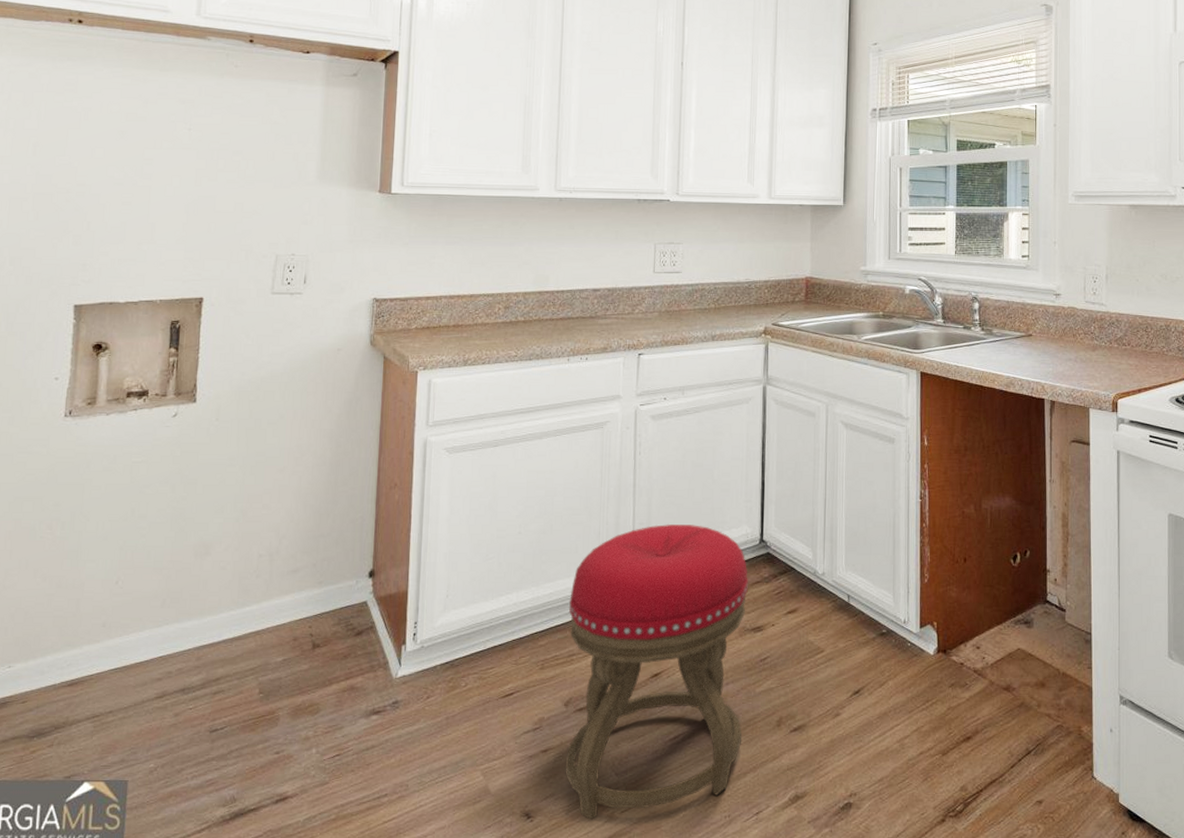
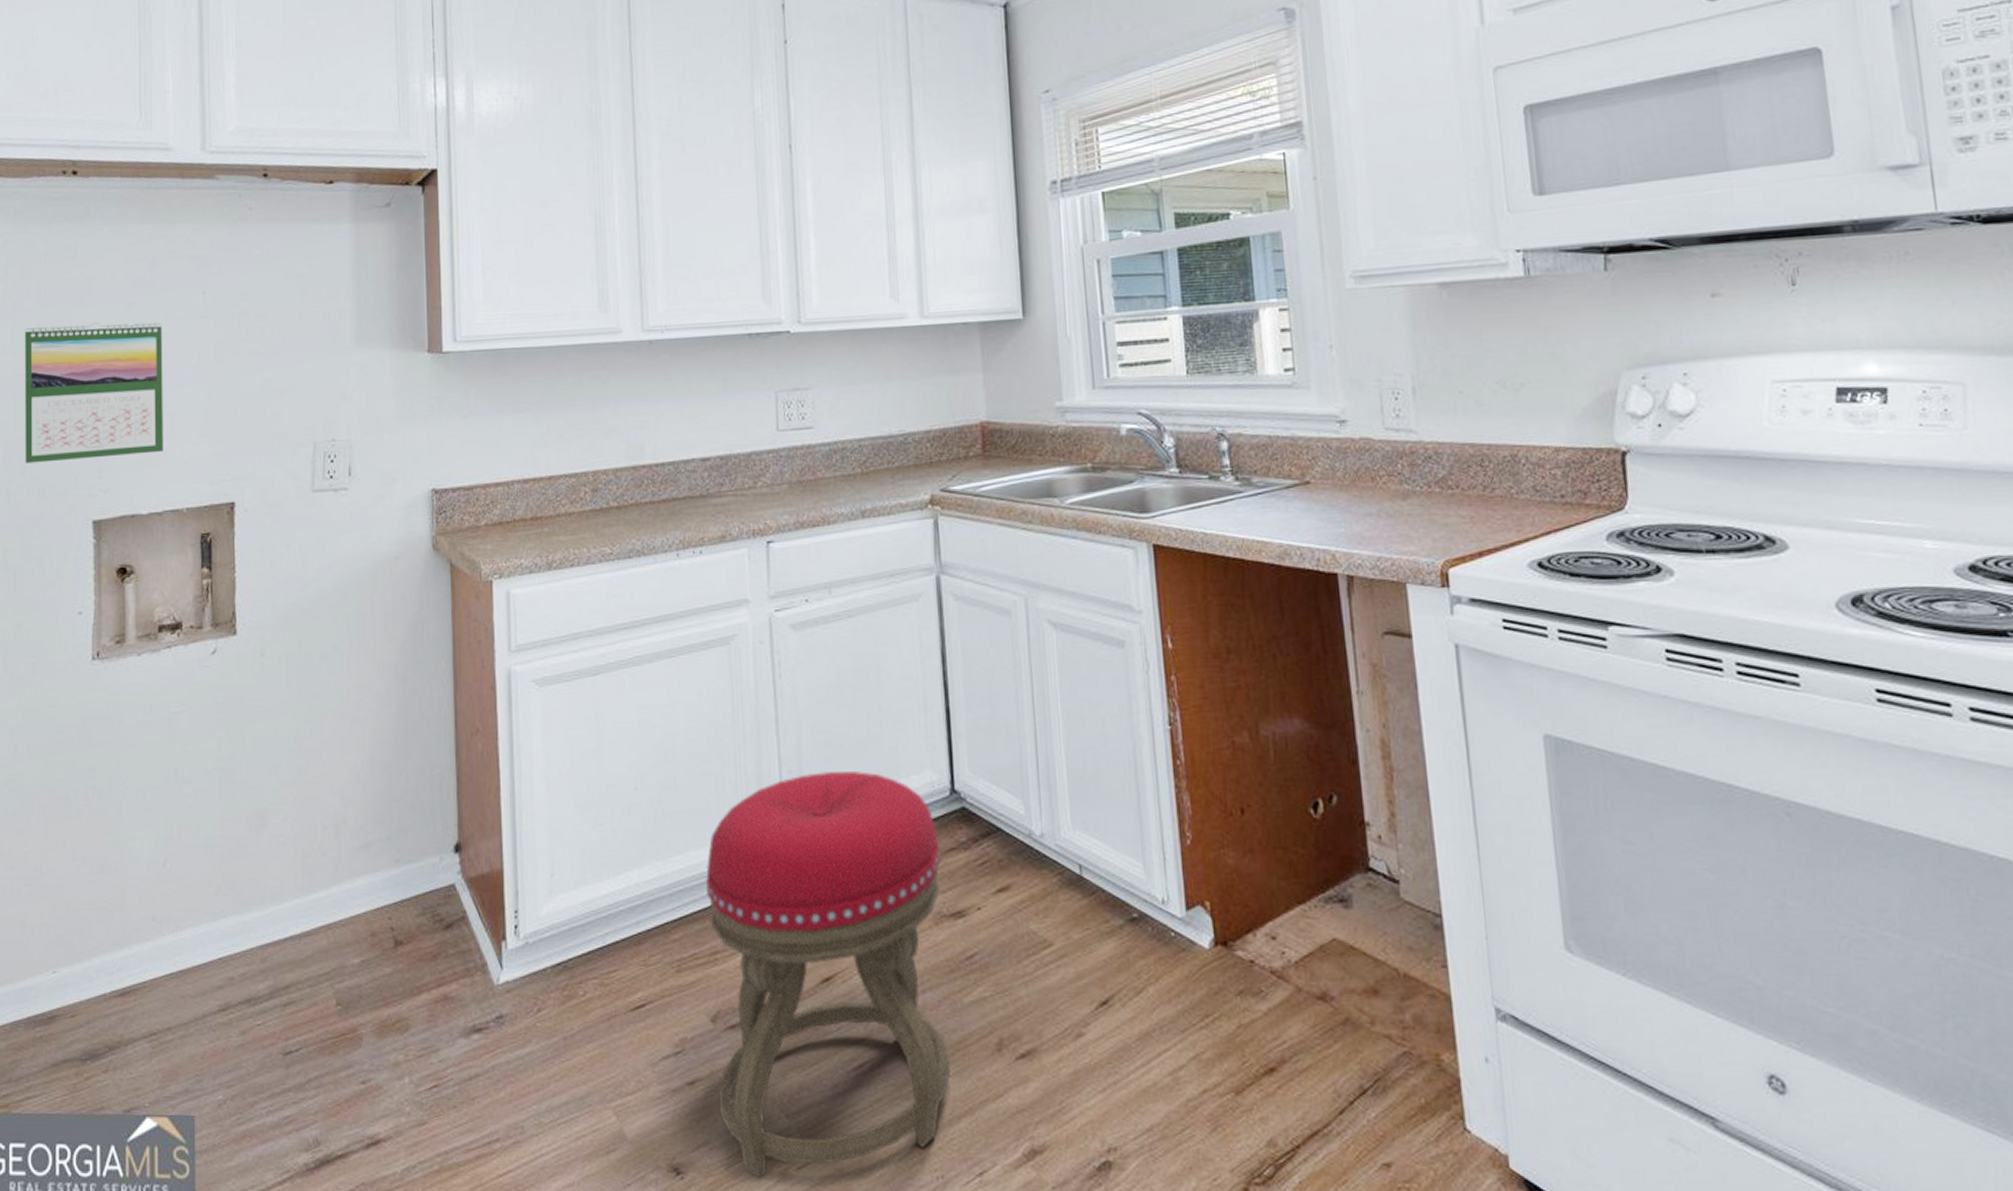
calendar: none [15,143,150,255] -> present [25,322,164,464]

